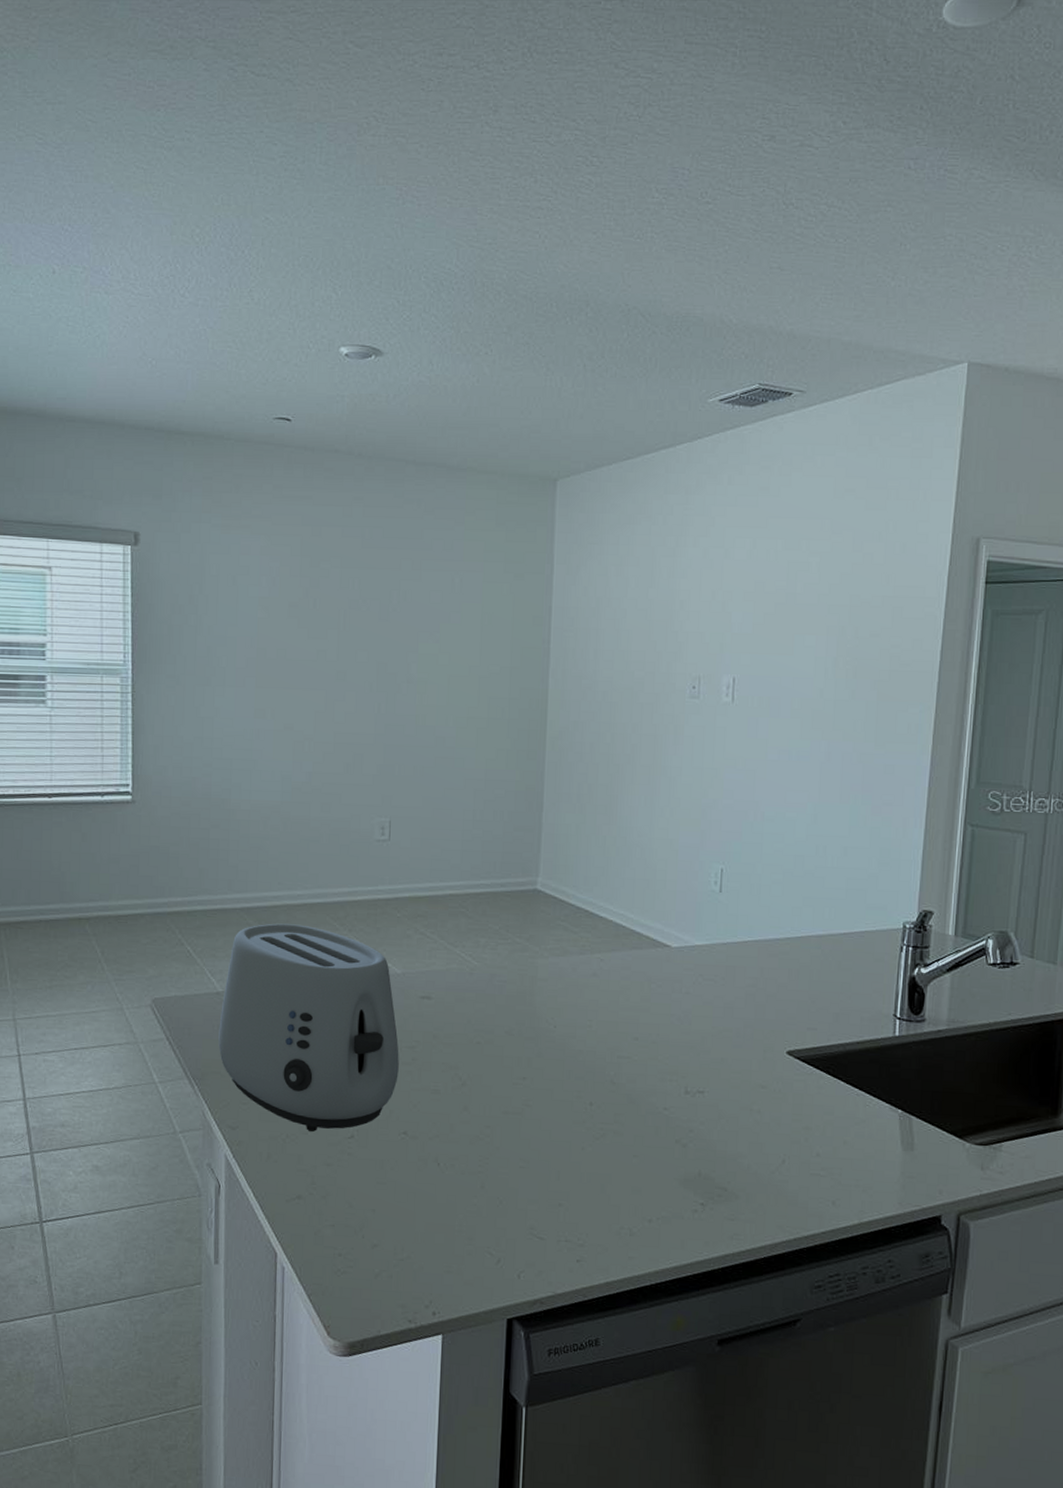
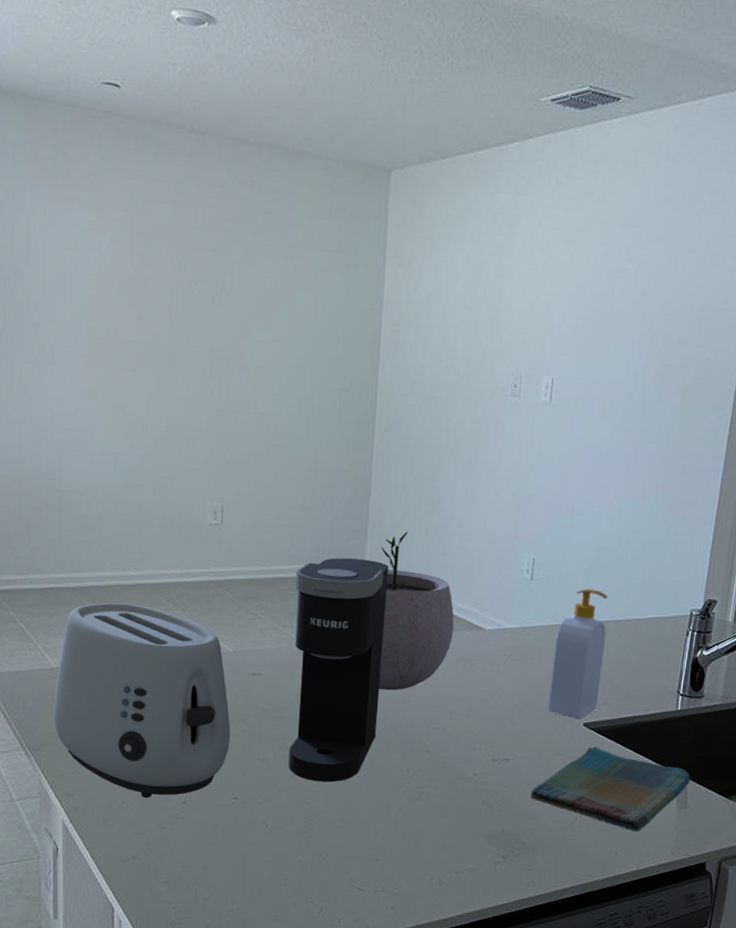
coffee maker: none [461,872,564,1117] -> present [288,557,388,783]
plant pot: none [556,842,637,1015] -> present [379,531,454,691]
dish towel: none [730,1078,916,1178] -> present [531,746,690,832]
soap bottle: none [744,901,808,1047] -> present [547,589,608,720]

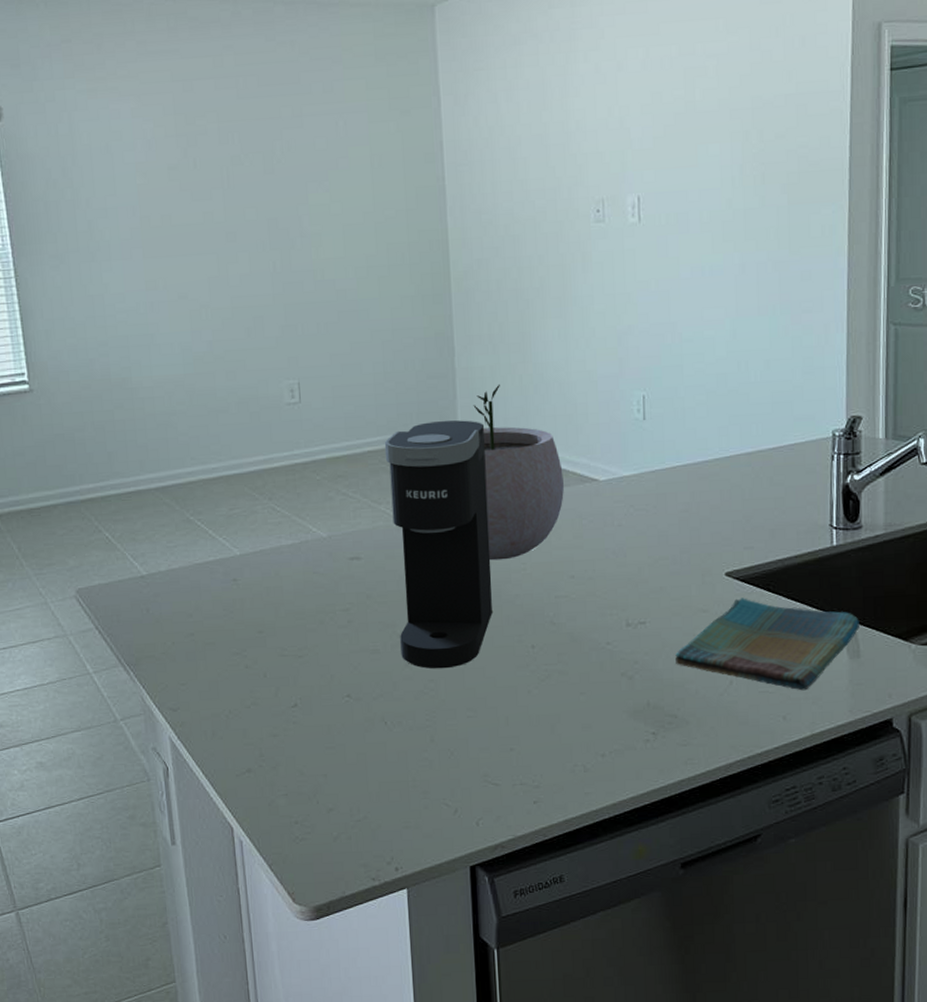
toaster: present [54,602,231,798] -> none [147,498,336,705]
soap bottle: present [547,589,608,720] -> none [680,421,739,569]

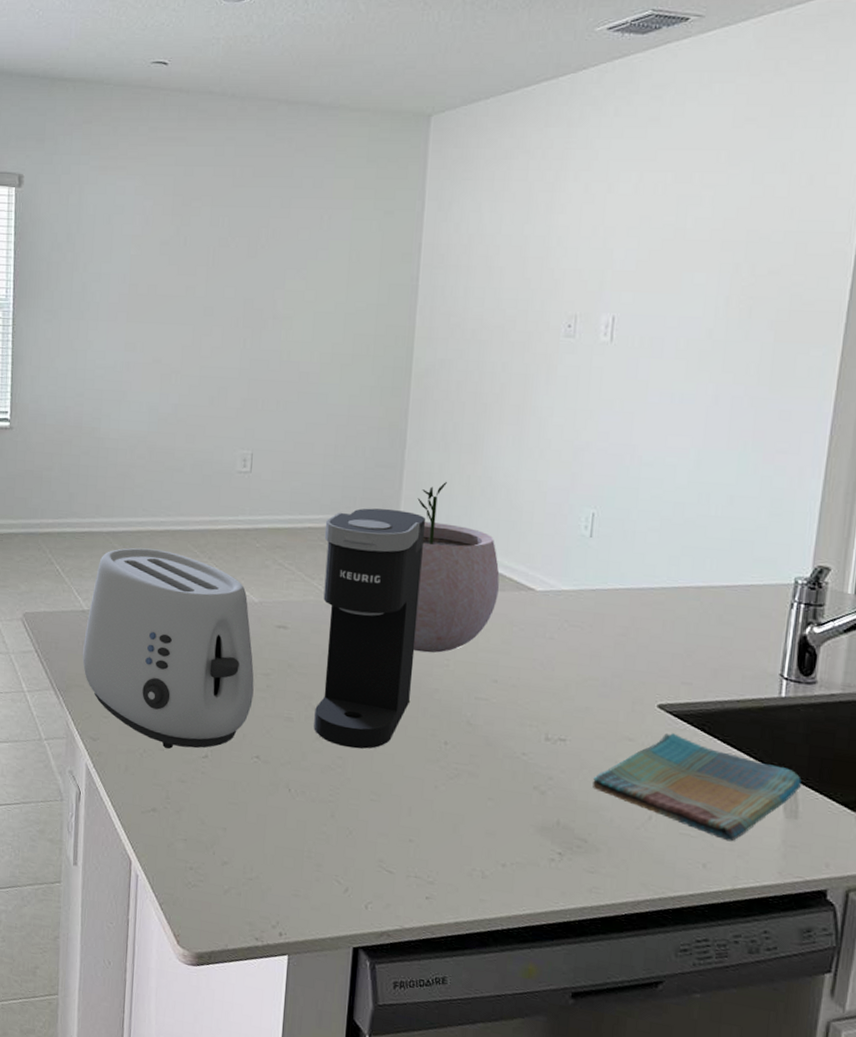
toaster: none [147,498,336,705] -> present [82,547,254,749]

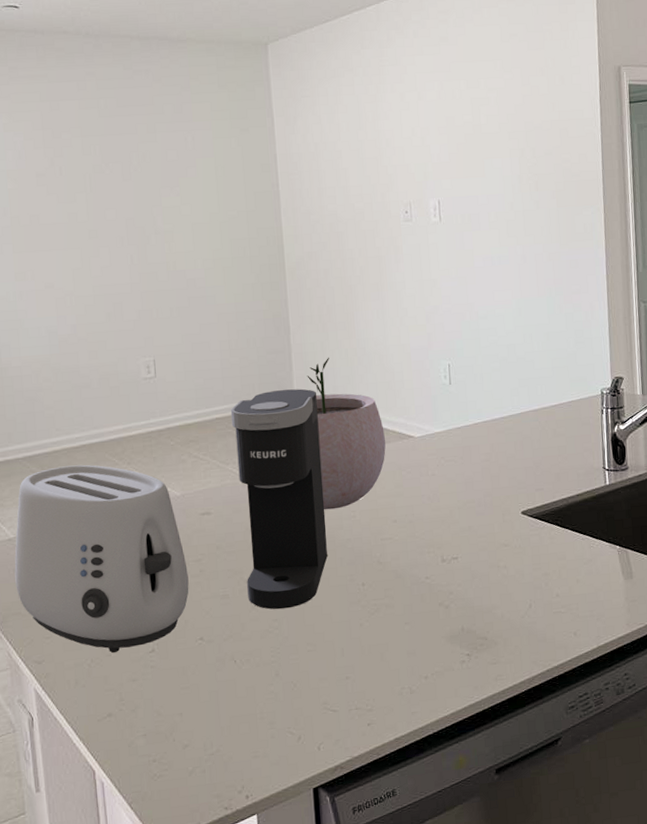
dish towel: present [593,733,802,842] -> none [483,532,631,610]

